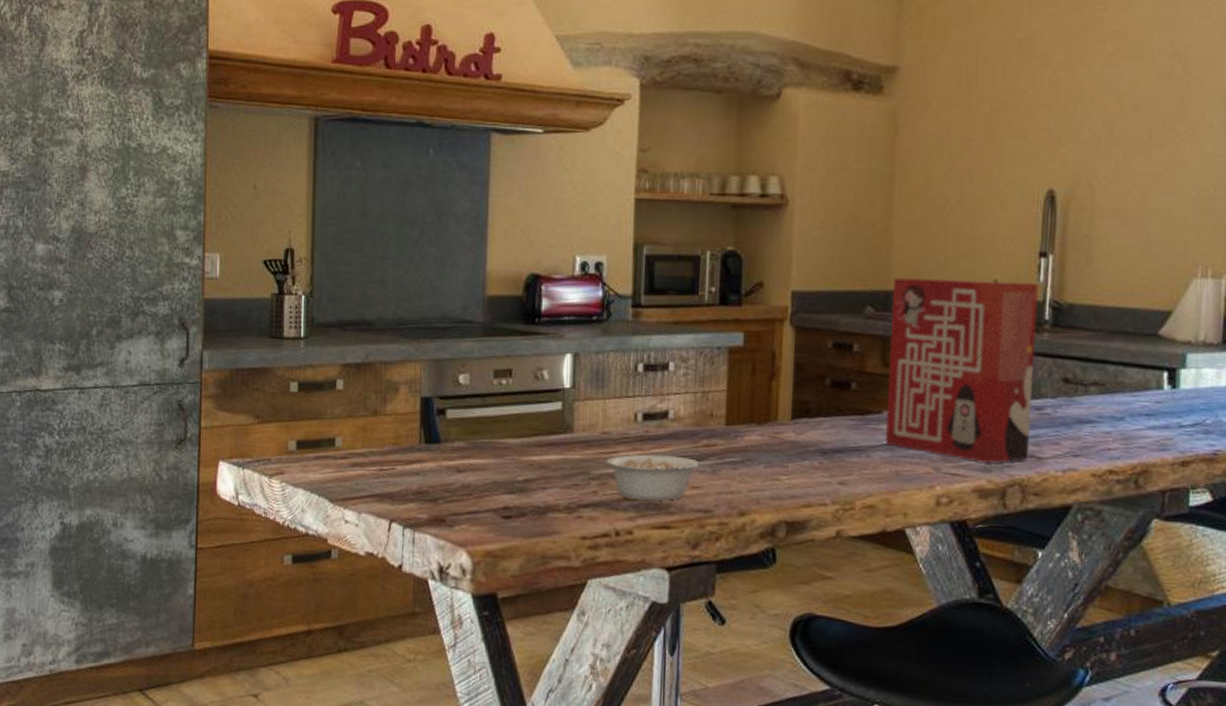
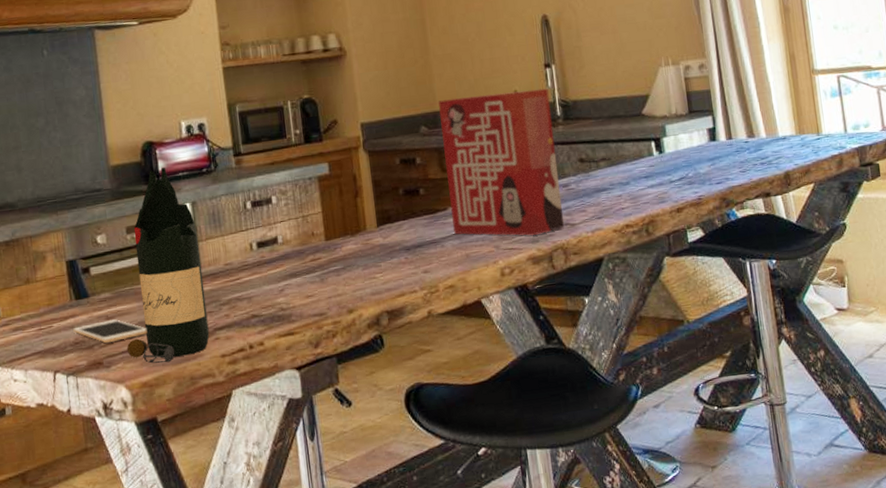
cell phone: none [418,473,501,499] -> present [73,319,148,343]
bottle: none [474,307,576,534] -> present [126,168,210,364]
legume: present [605,454,719,501] -> none [232,267,325,316]

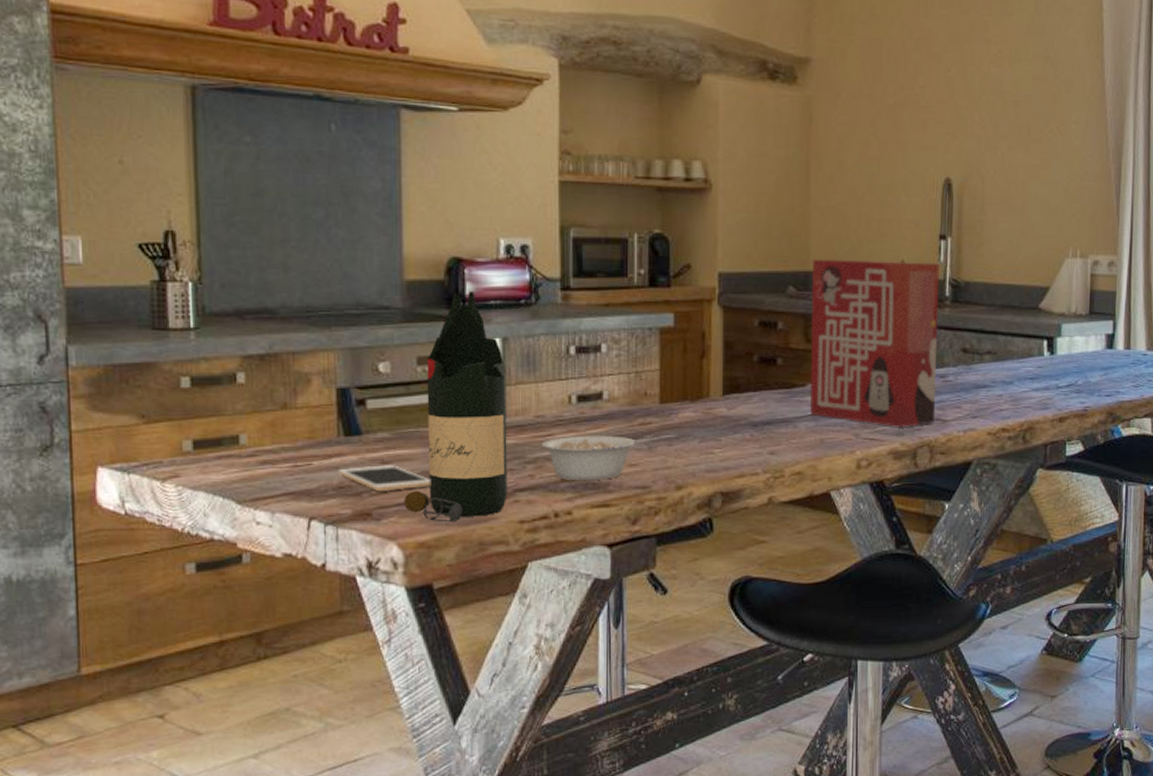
legume: none [232,267,325,316] -> present [541,434,655,480]

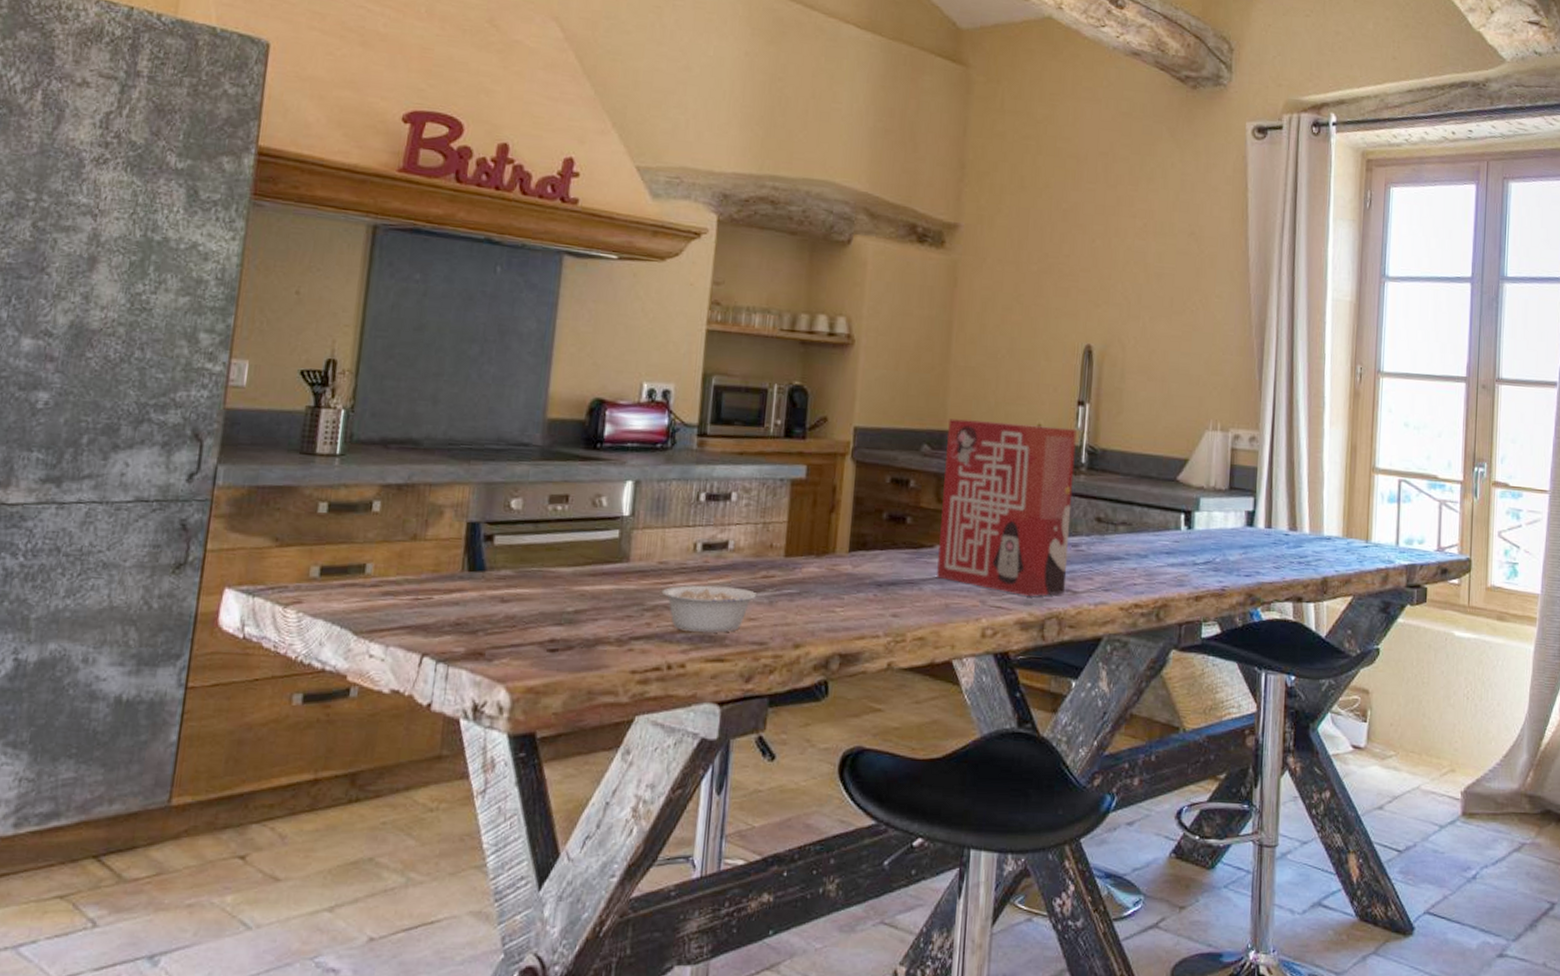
cell phone: present [338,465,431,491] -> none [457,603,548,631]
bottle: present [403,291,508,523] -> none [517,432,635,668]

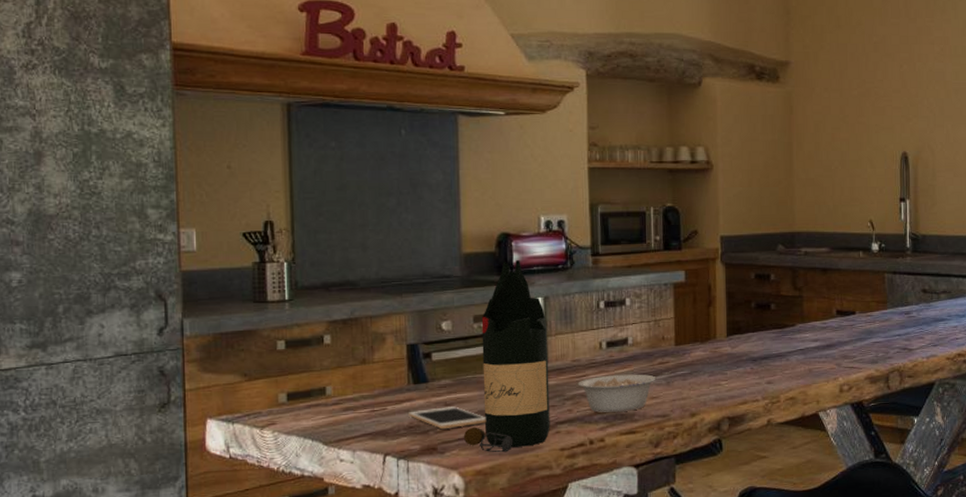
cell phone: none [457,603,548,631] -> present [408,406,487,429]
bottle: none [517,432,635,668] -> present [463,260,550,453]
cereal box: present [937,419,1077,596] -> none [796,221,903,356]

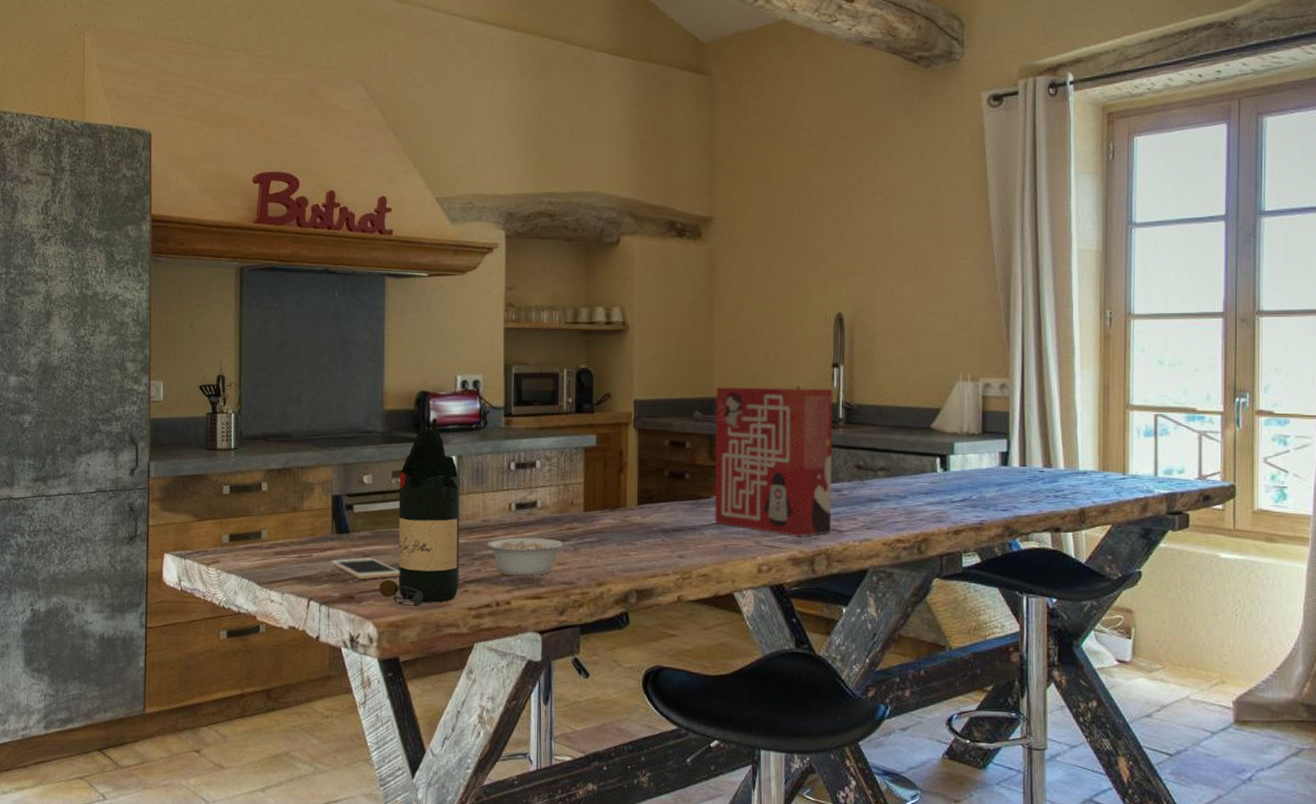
cereal box: none [796,221,903,356] -> present [714,386,833,536]

